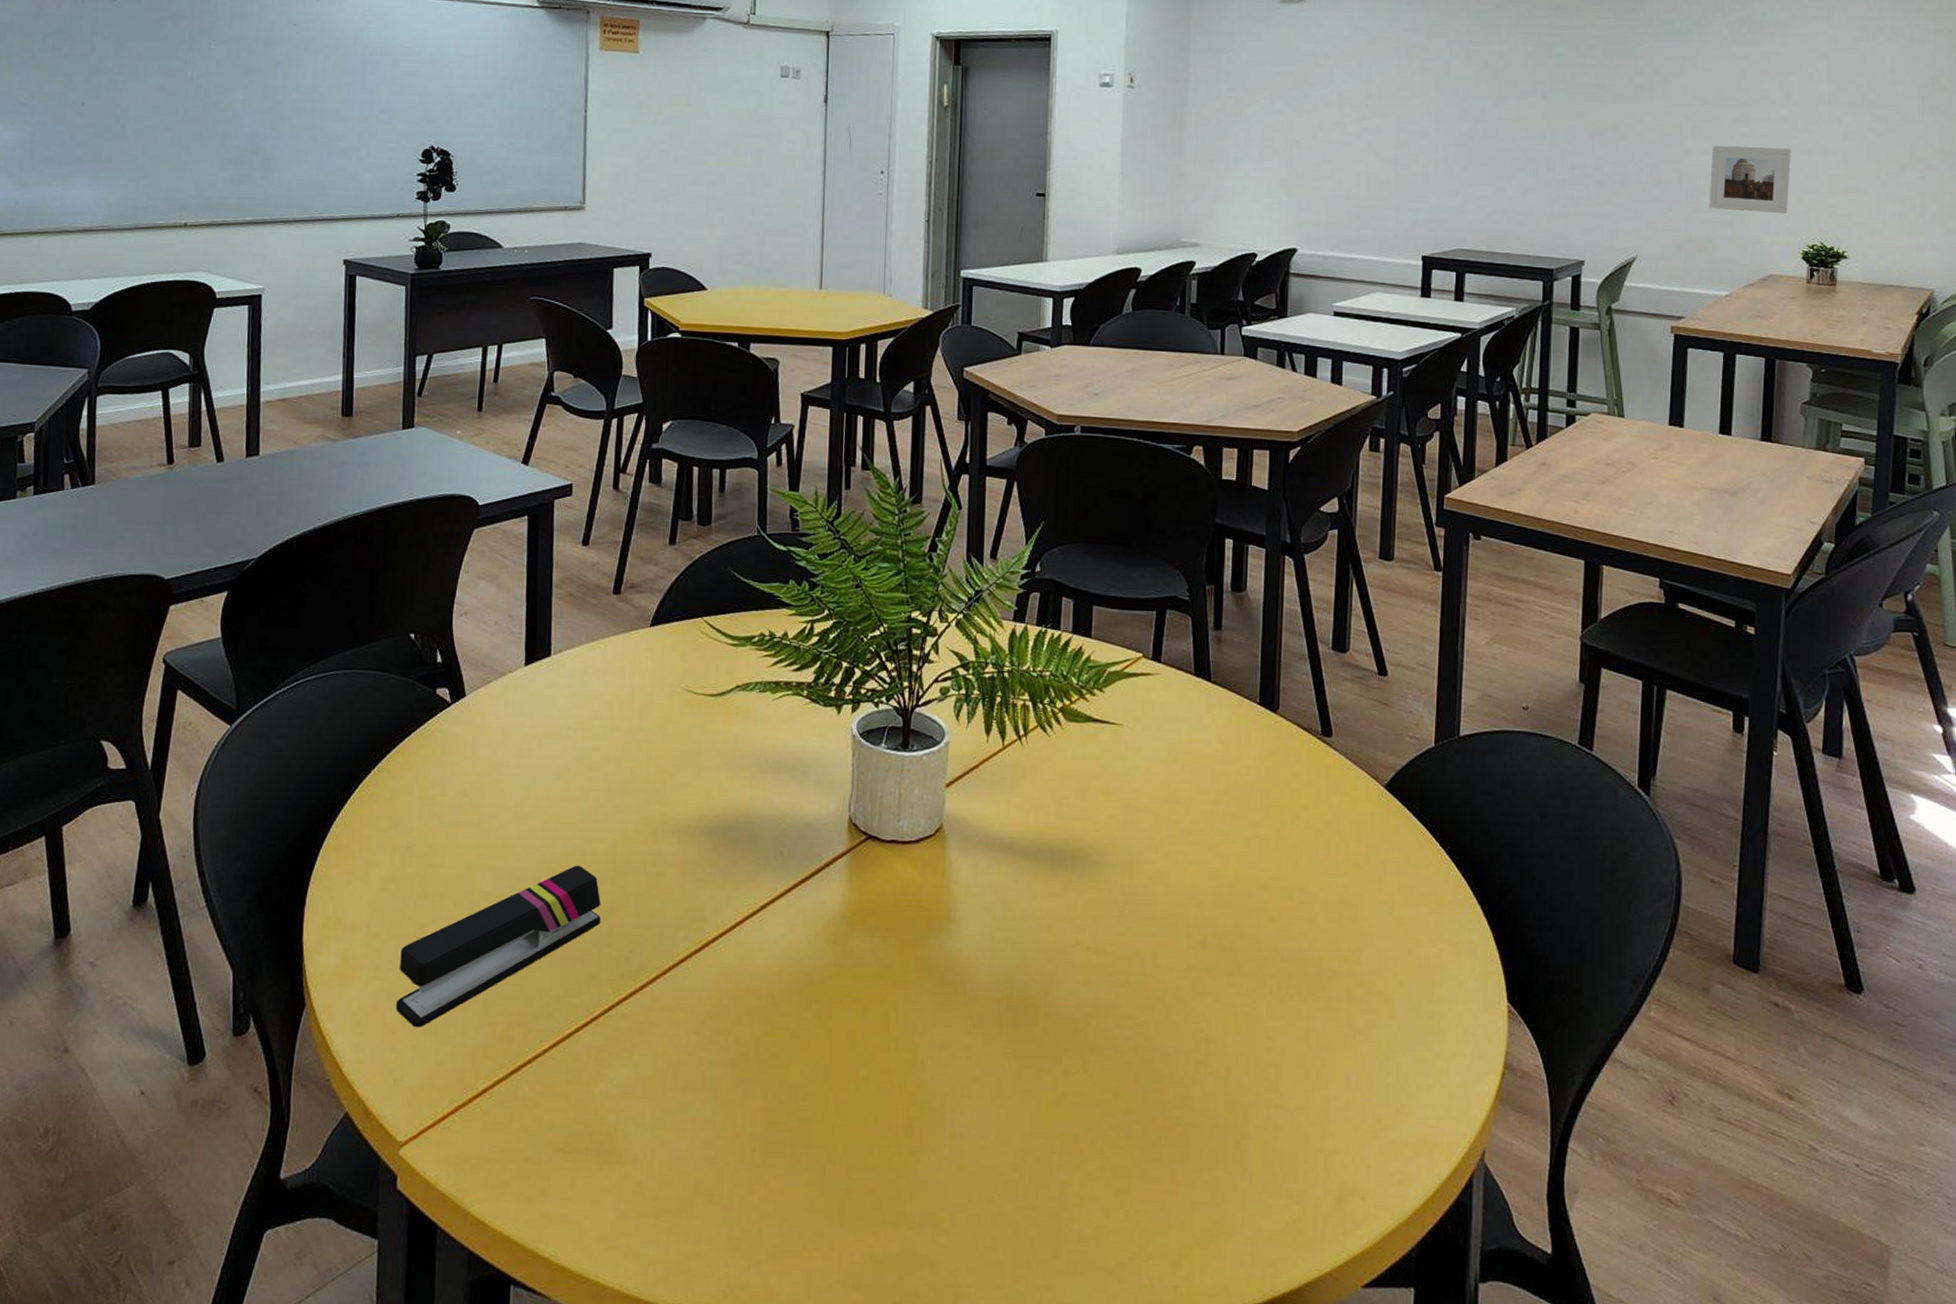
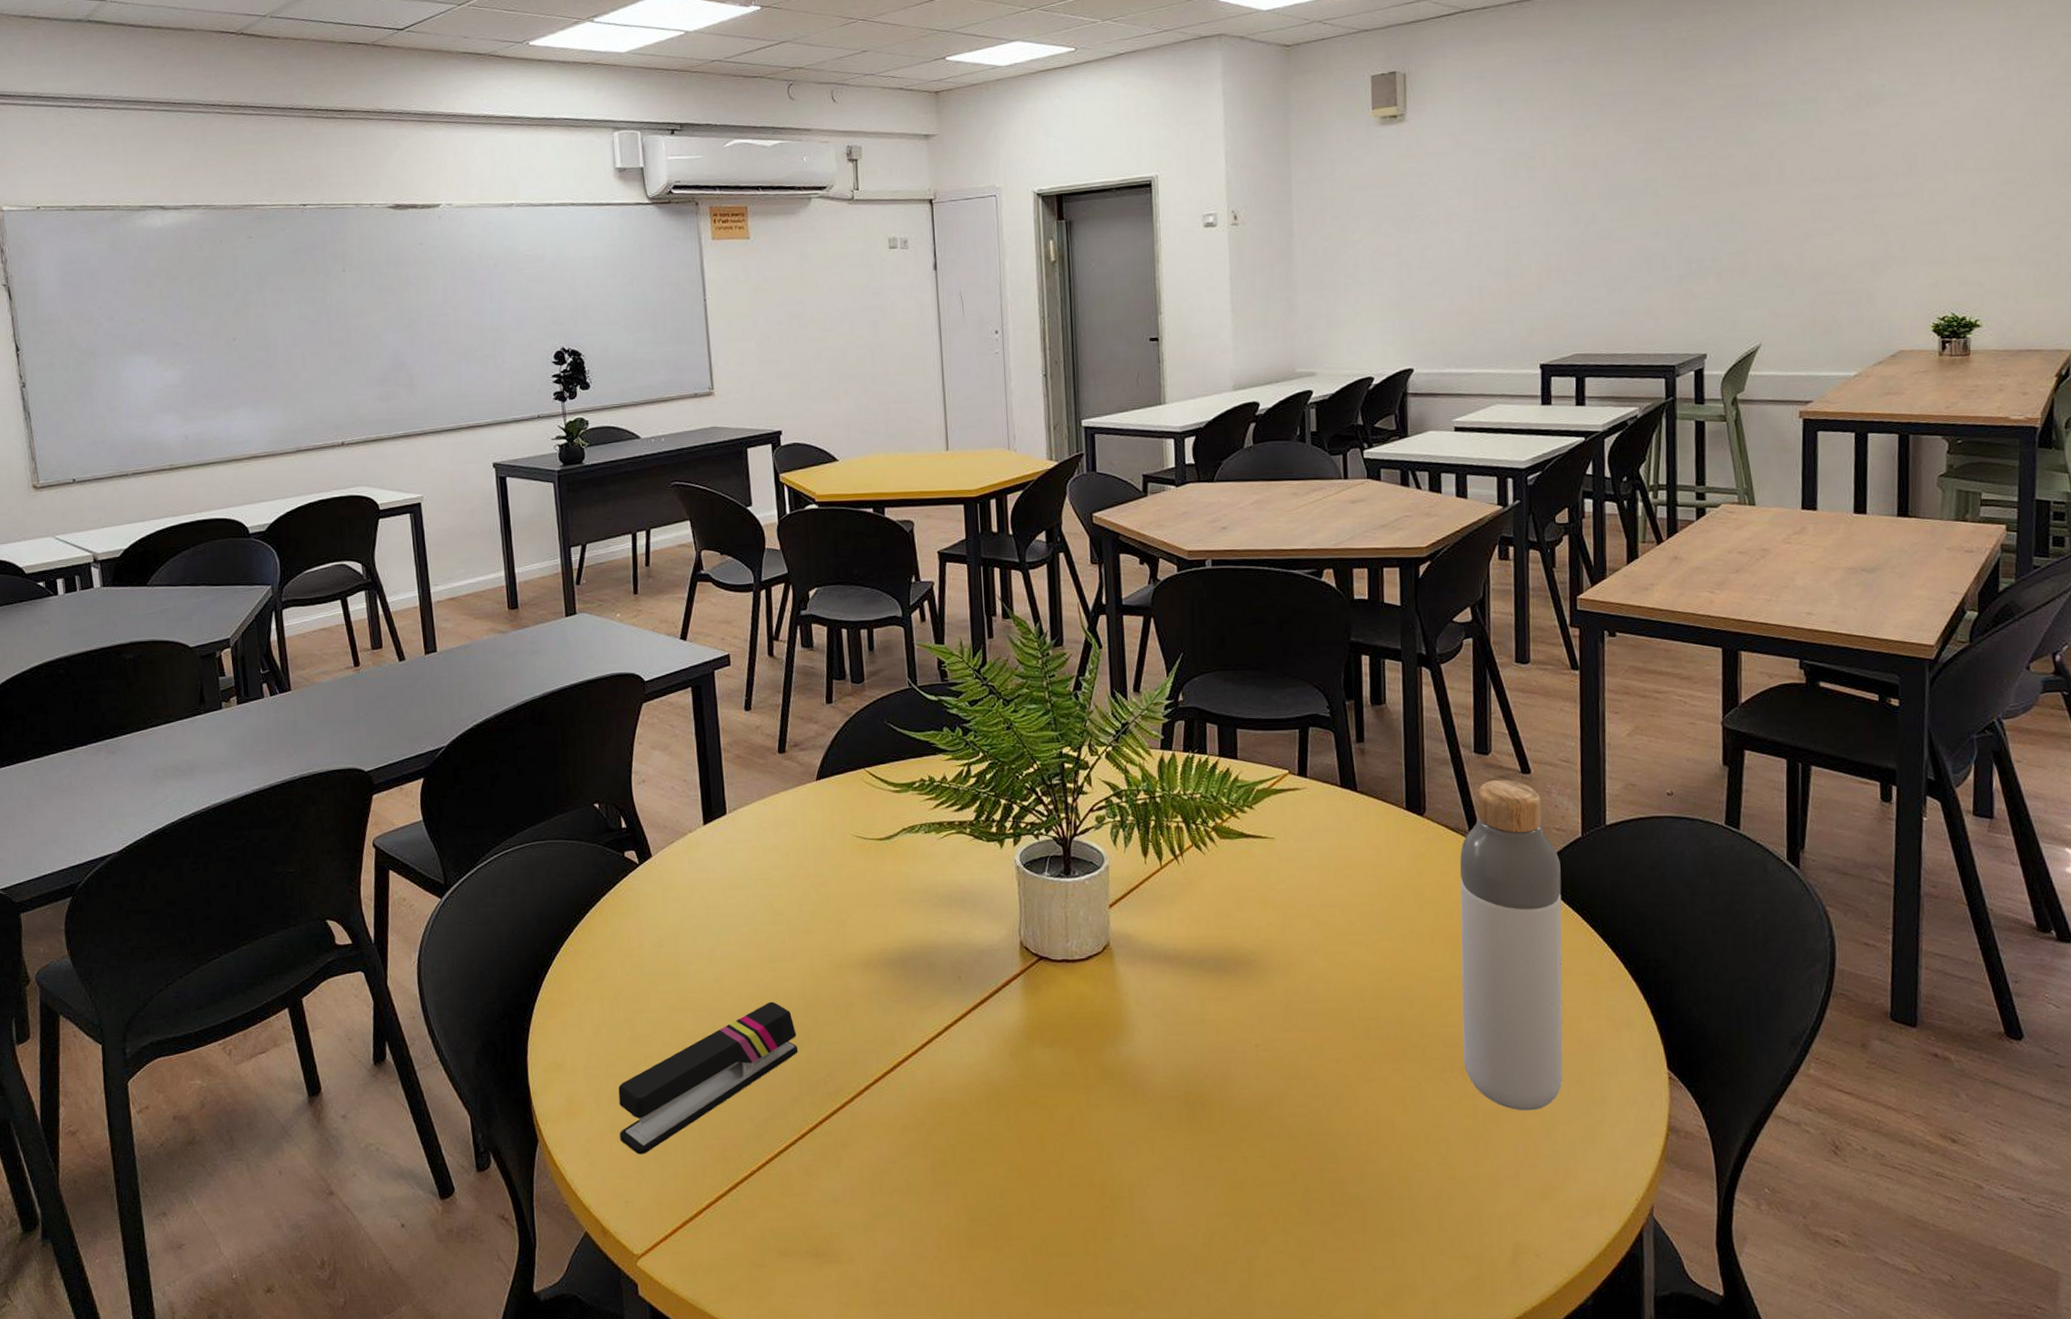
bottle: none [1300,679,1412,1038] -> present [1460,779,1563,1111]
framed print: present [1709,146,1792,214] -> none [1833,221,1917,290]

